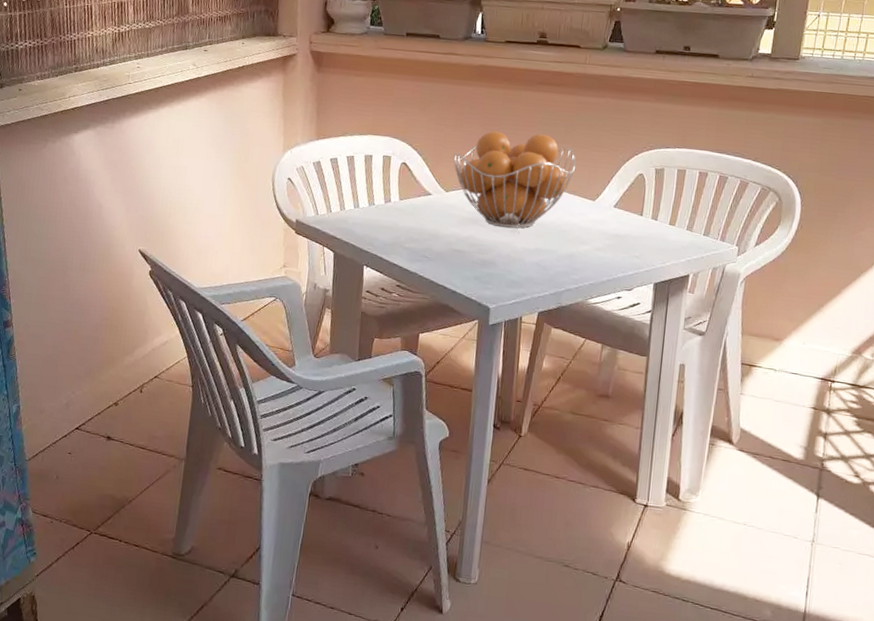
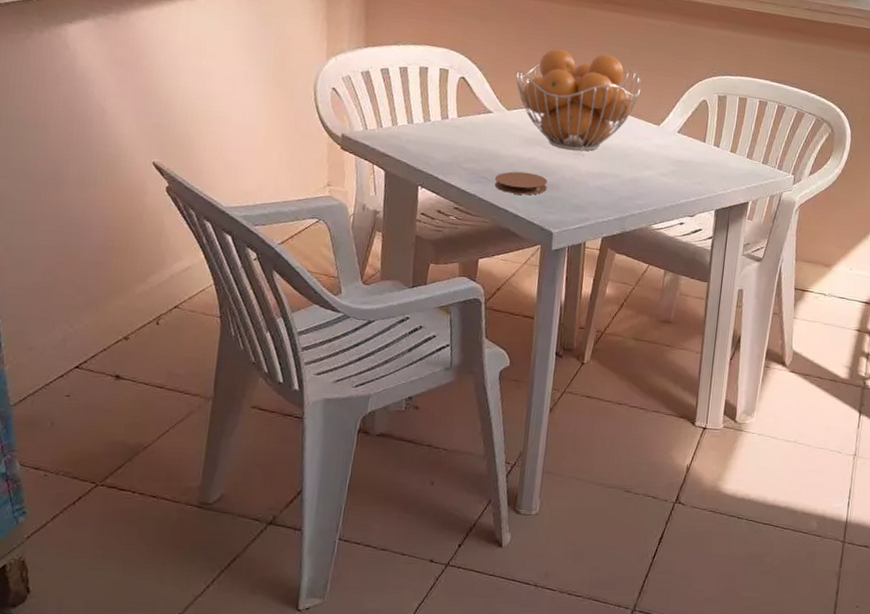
coaster: none [434,250,485,272] -> present [494,171,548,195]

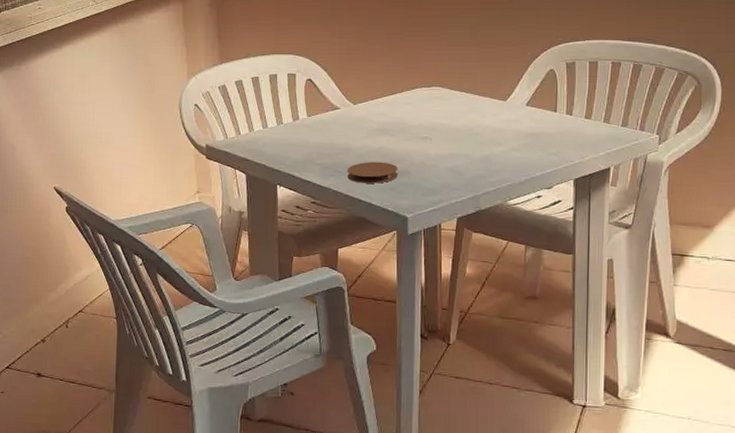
fruit basket: present [515,48,642,151] -> none [358,38,484,136]

